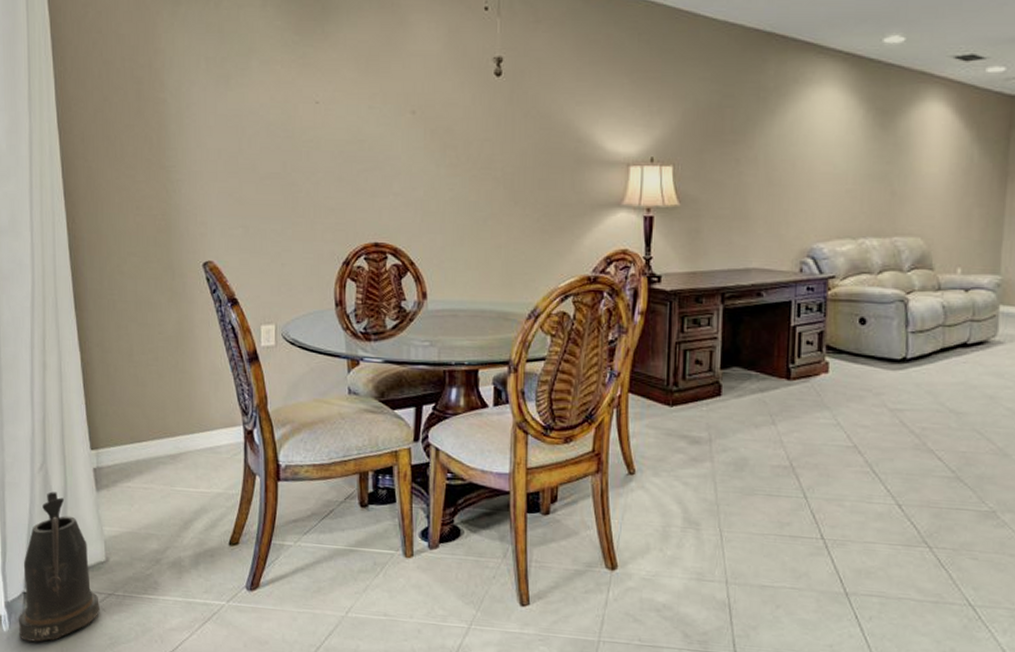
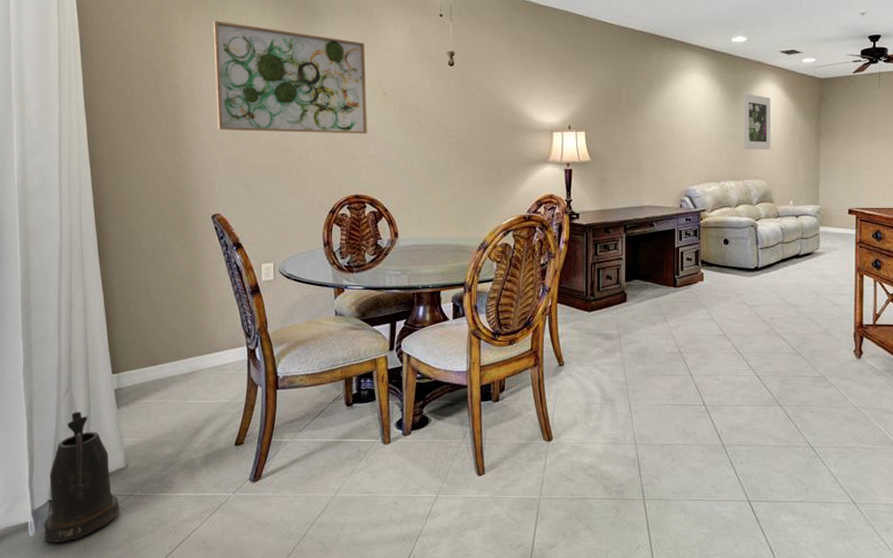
wall art: none [204,17,390,165] -> present [213,21,367,134]
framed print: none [894,115,936,196] -> present [743,93,771,150]

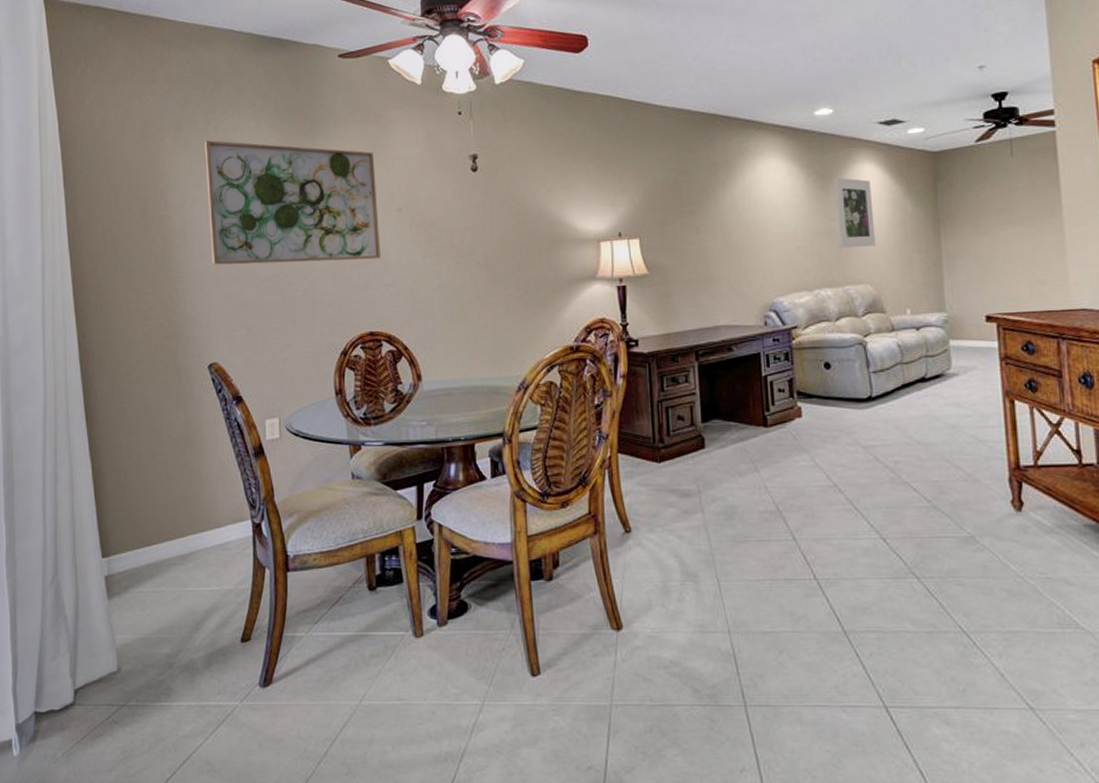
watering can: present [43,412,119,543] -> none [29,604,112,764]

